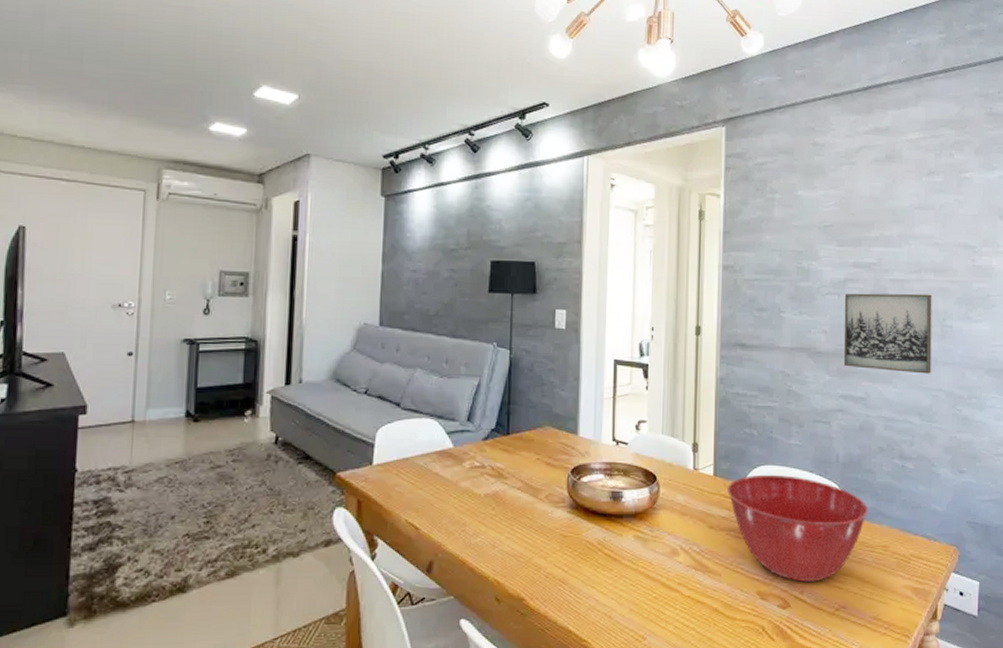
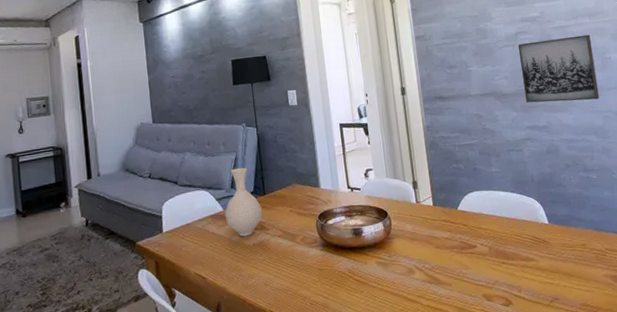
vase: none [454,396,502,483] -> present [224,167,262,237]
mixing bowl: present [727,474,868,582] -> none [446,197,565,283]

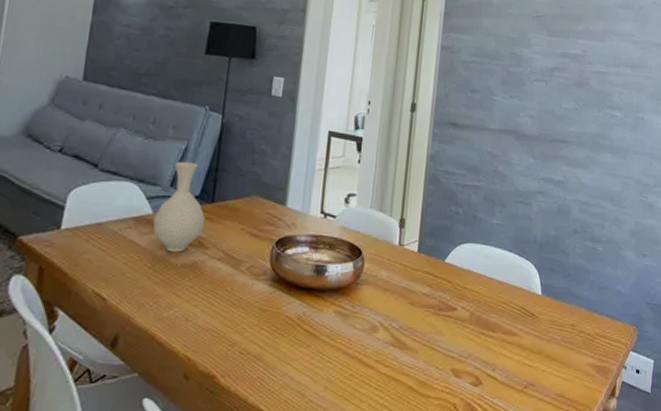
wall art: present [517,34,600,103] -> none [546,81,628,162]

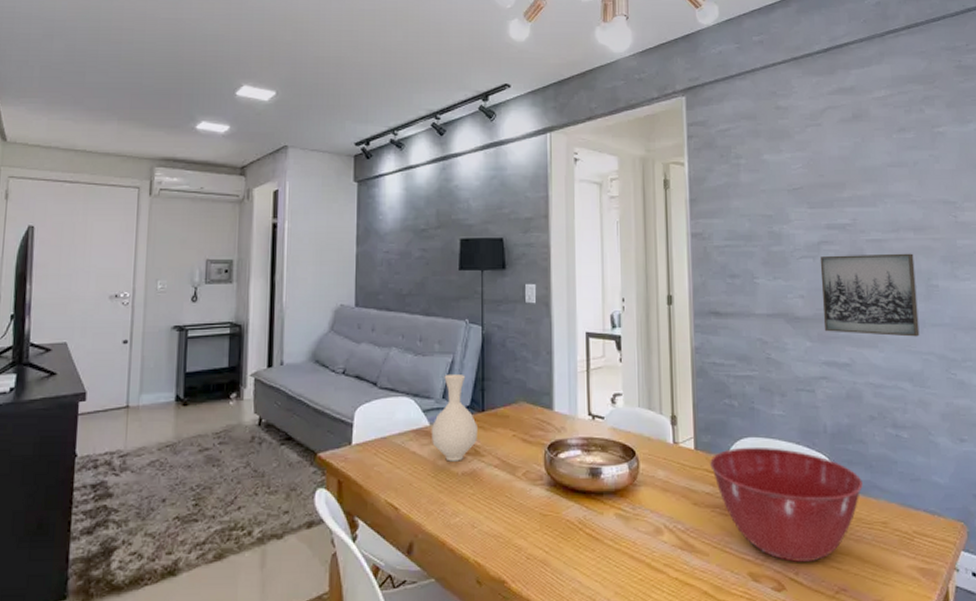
mixing bowl: none [430,252,560,359] -> present [710,446,863,562]
wall art: none [546,81,628,162] -> present [819,253,920,337]

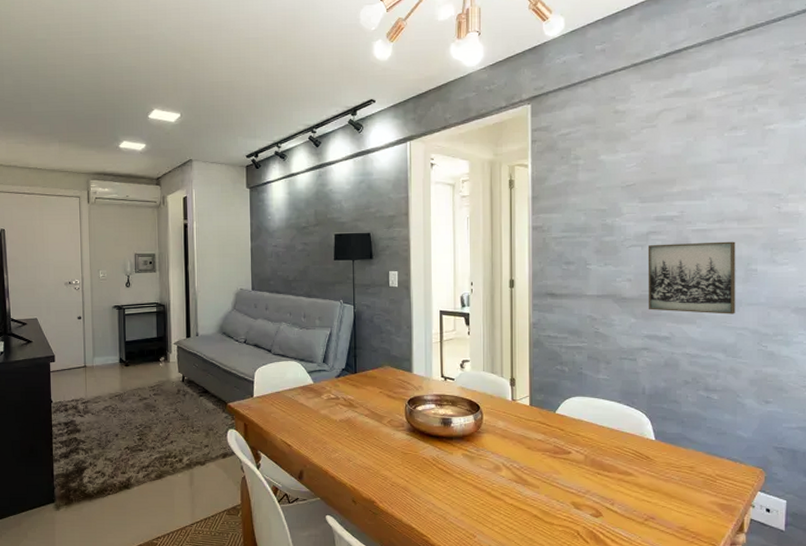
vase: present [431,373,477,462] -> none [314,343,351,411]
mixing bowl: present [710,446,863,562] -> none [542,404,674,495]

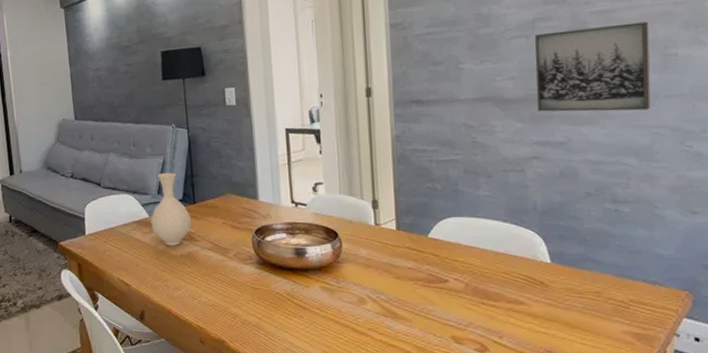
vase: none [314,343,351,411] -> present [150,172,191,246]

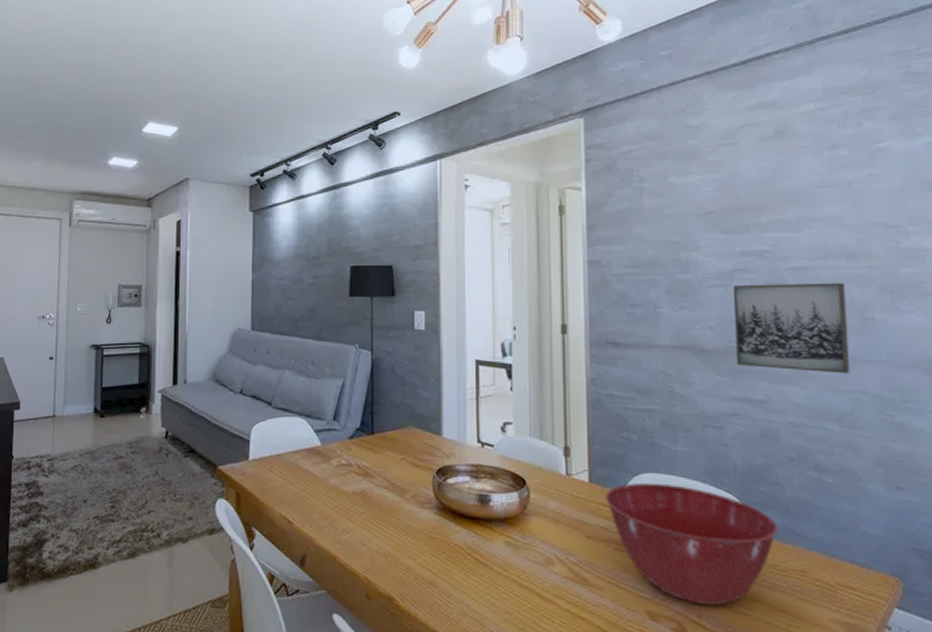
vase: present [150,172,191,246] -> none [322,396,367,481]
mixing bowl: none [412,225,575,327] -> present [605,482,778,605]

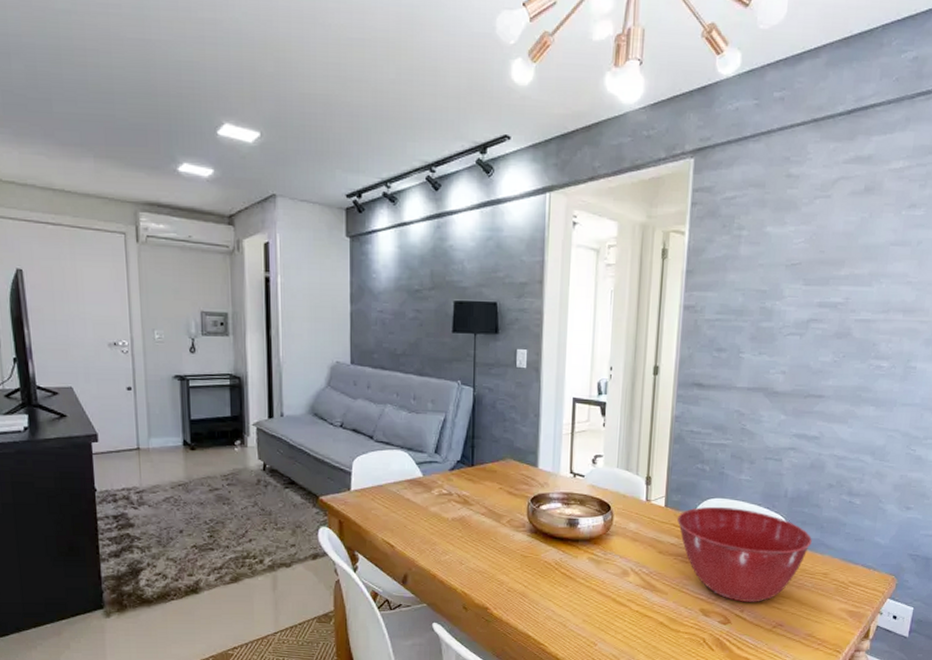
wall art: present [732,282,850,374] -> none [799,333,899,415]

